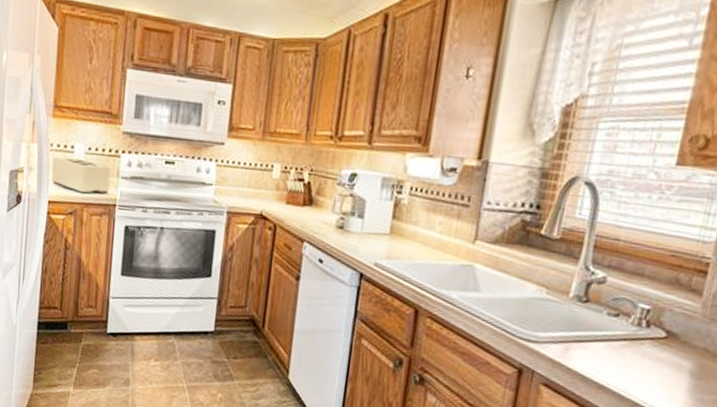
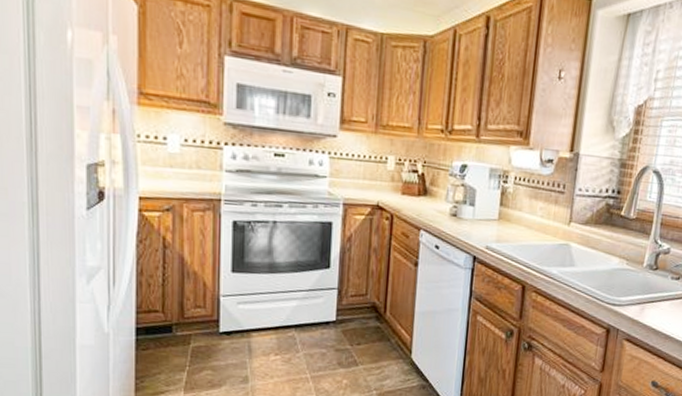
toaster: present [51,156,111,195] -> none [140,148,212,190]

